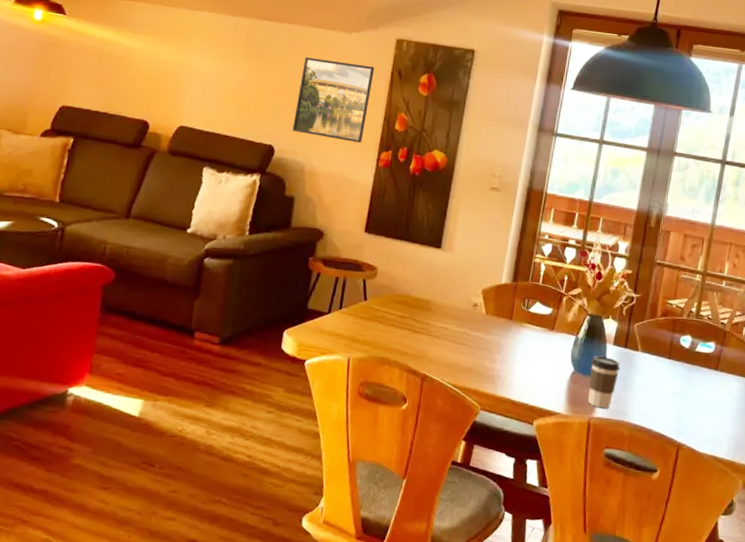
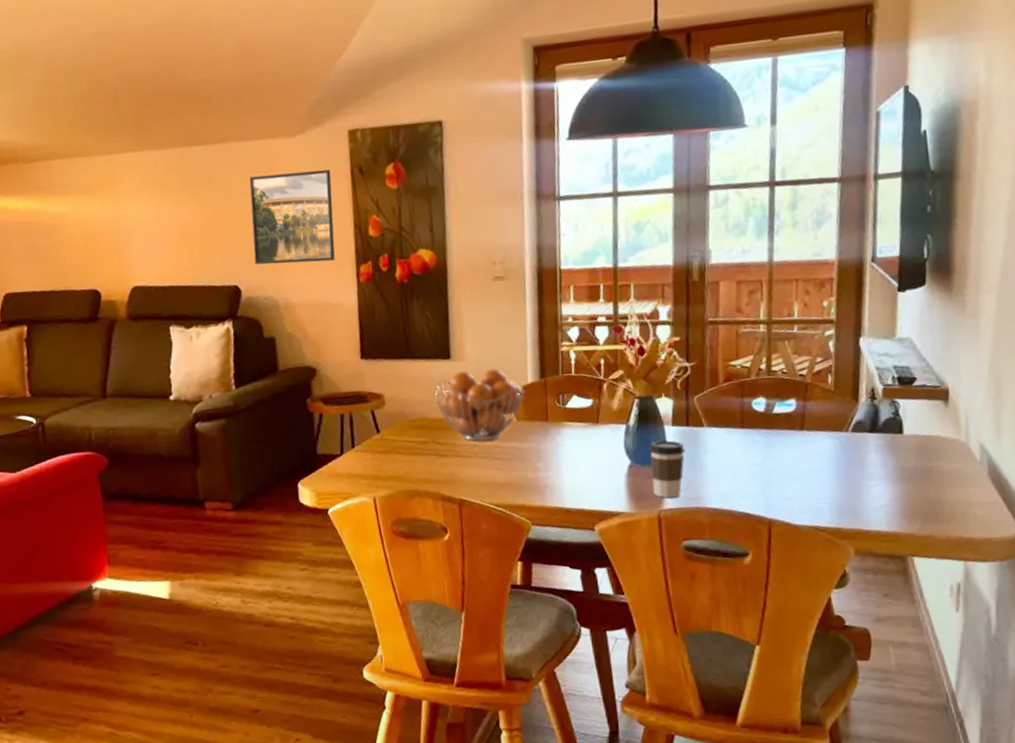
fruit basket: none [420,261,498,327] -> present [434,368,525,441]

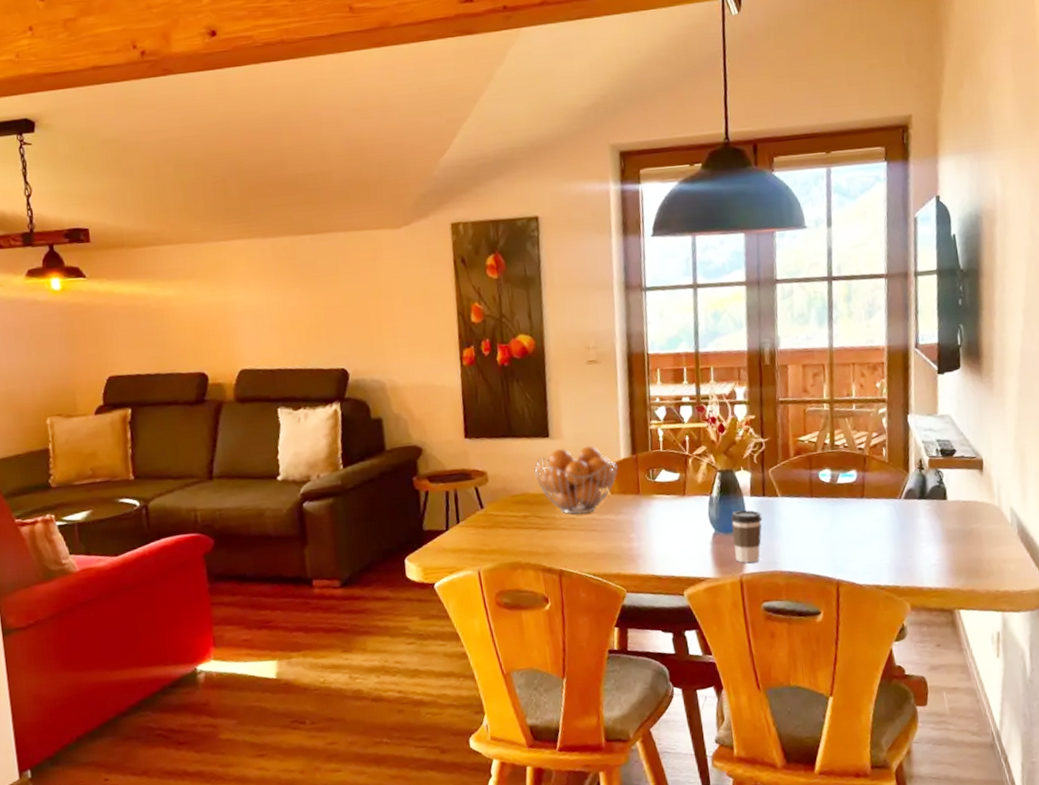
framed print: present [249,169,335,265] -> none [356,259,440,349]

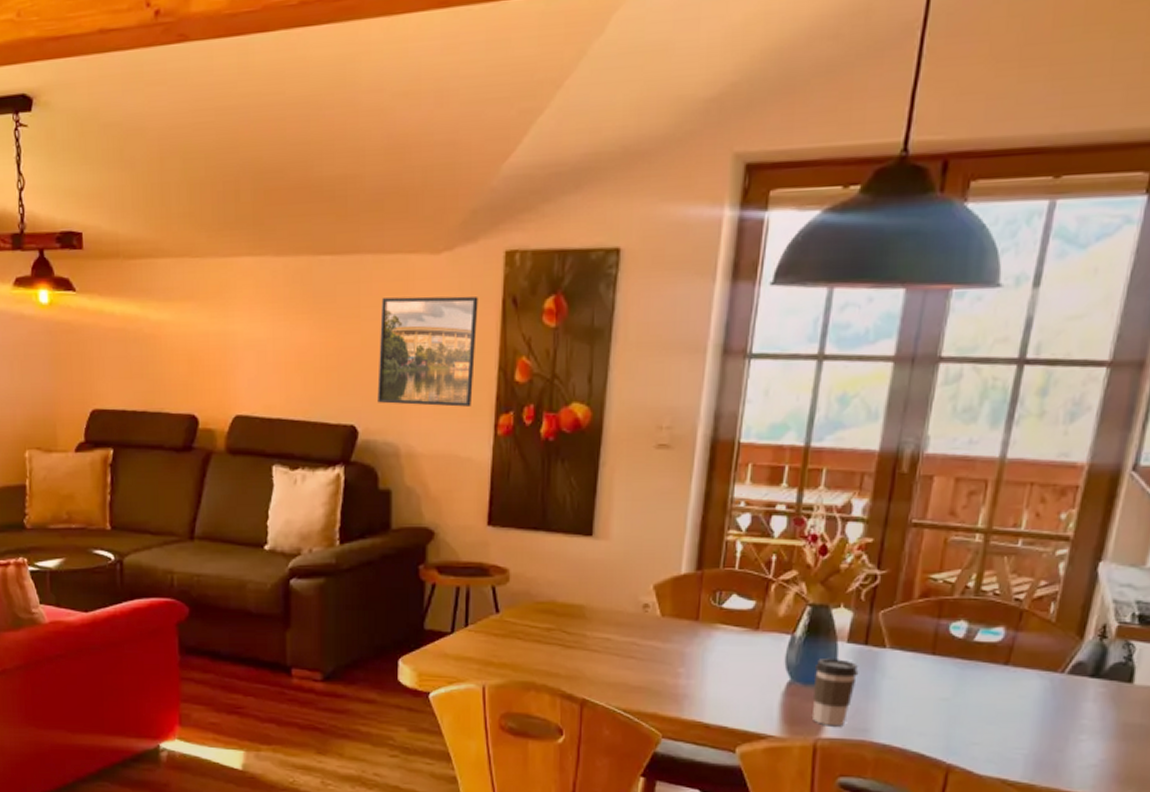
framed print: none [356,259,440,349] -> present [377,296,478,407]
fruit basket: present [534,446,618,515] -> none [568,553,675,635]

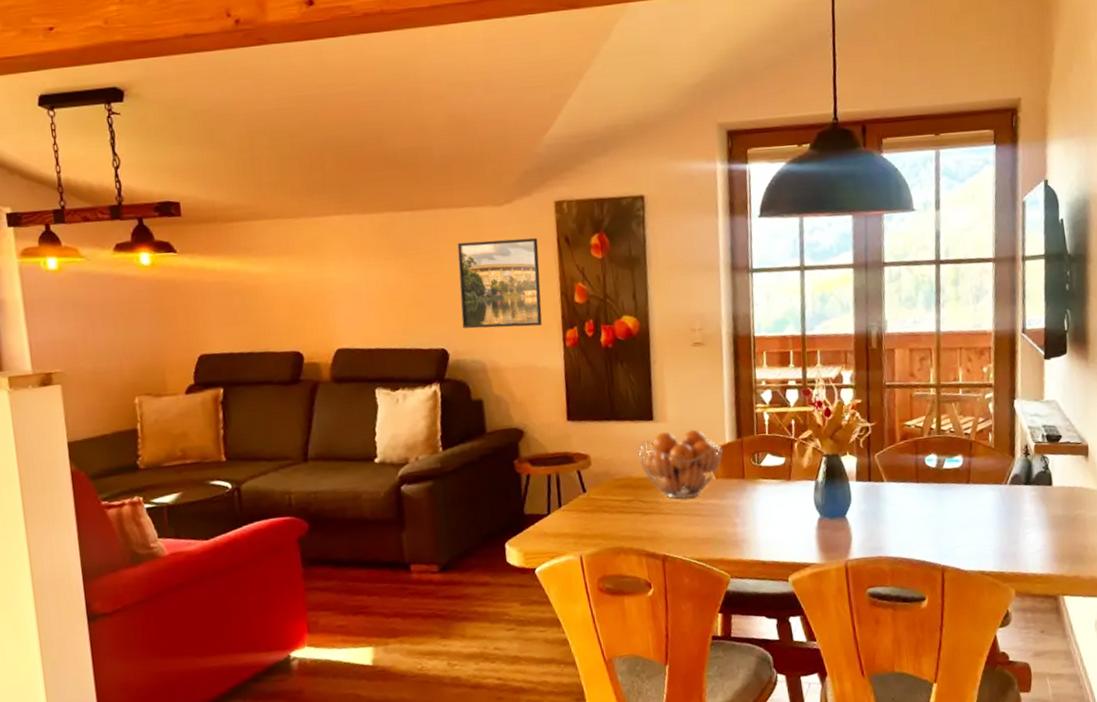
fruit basket: none [568,553,675,635] -> present [637,429,723,499]
coffee cup: present [813,659,859,727] -> none [836,495,868,549]

